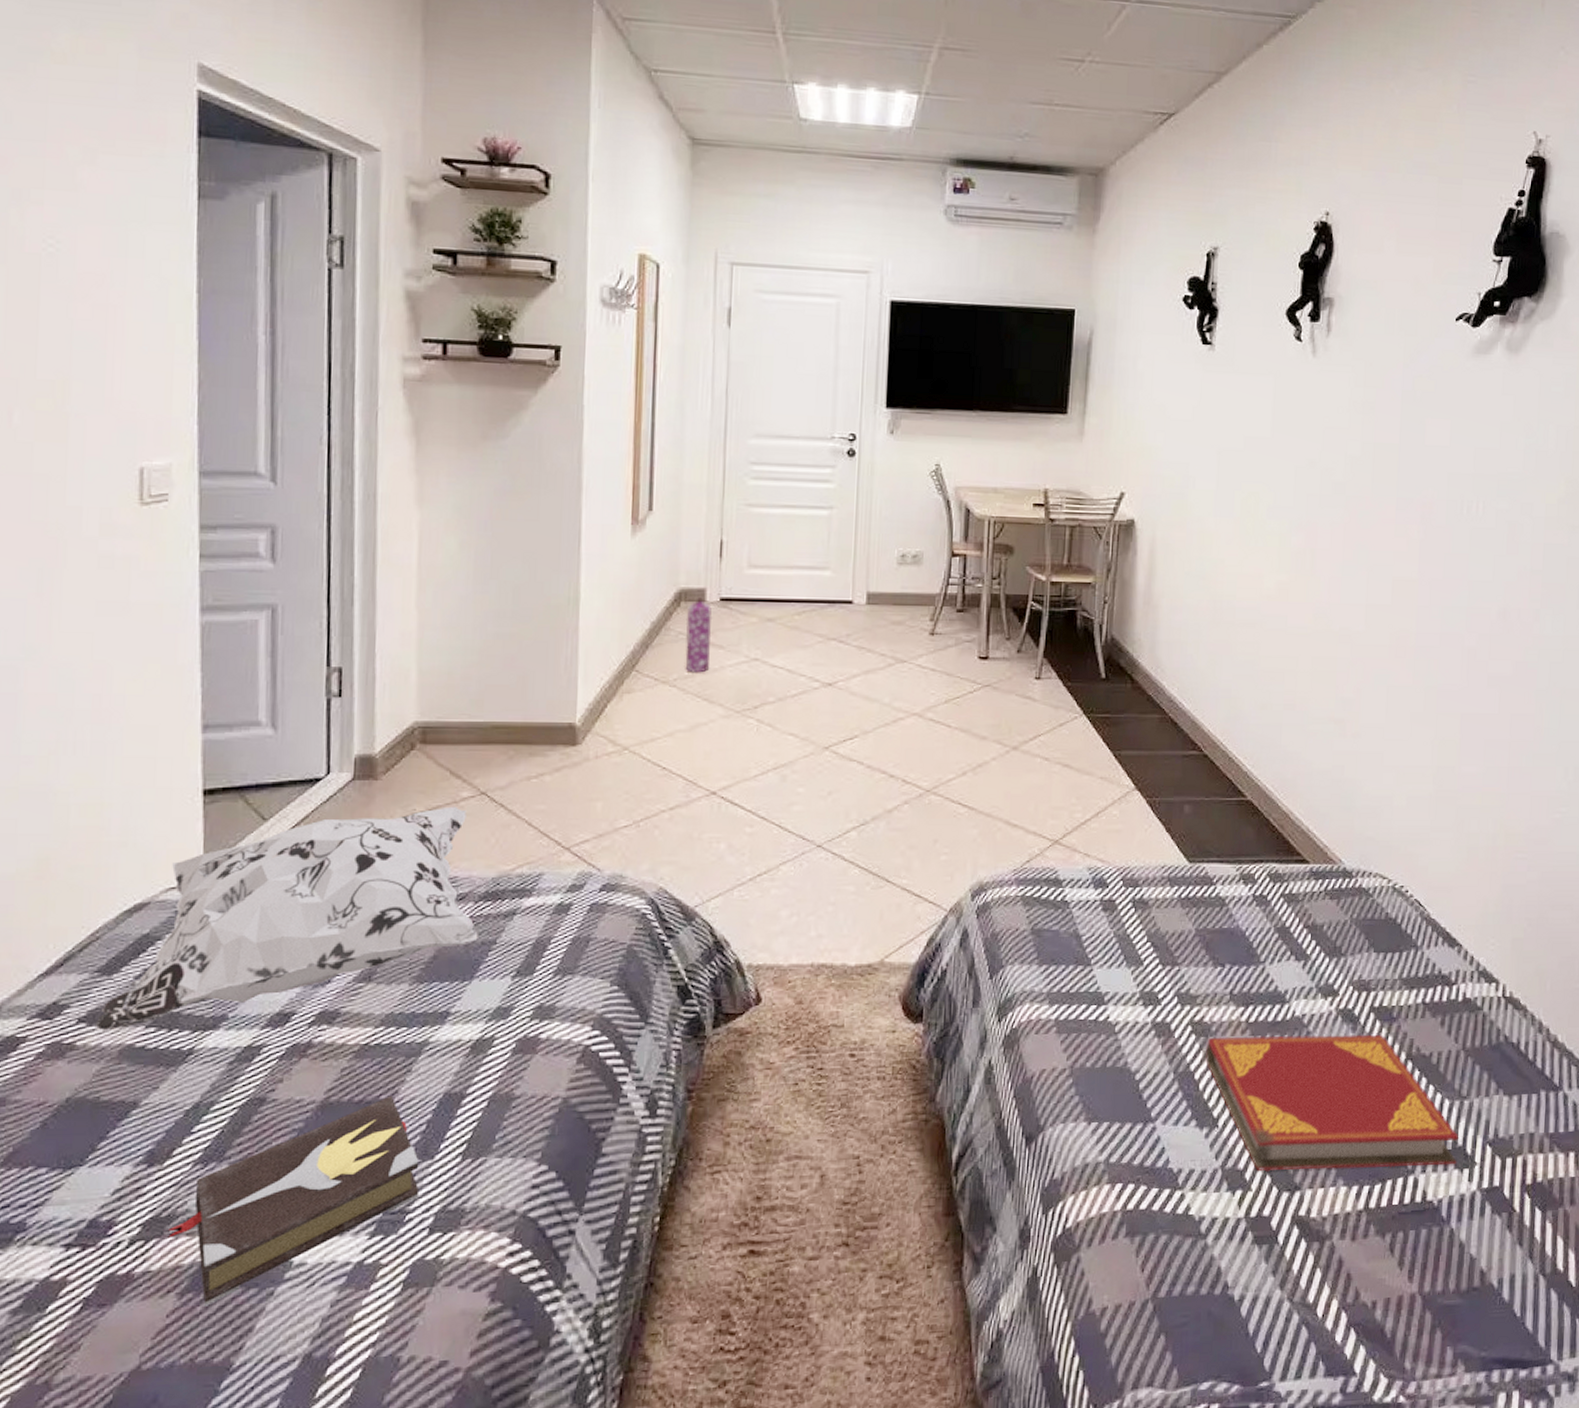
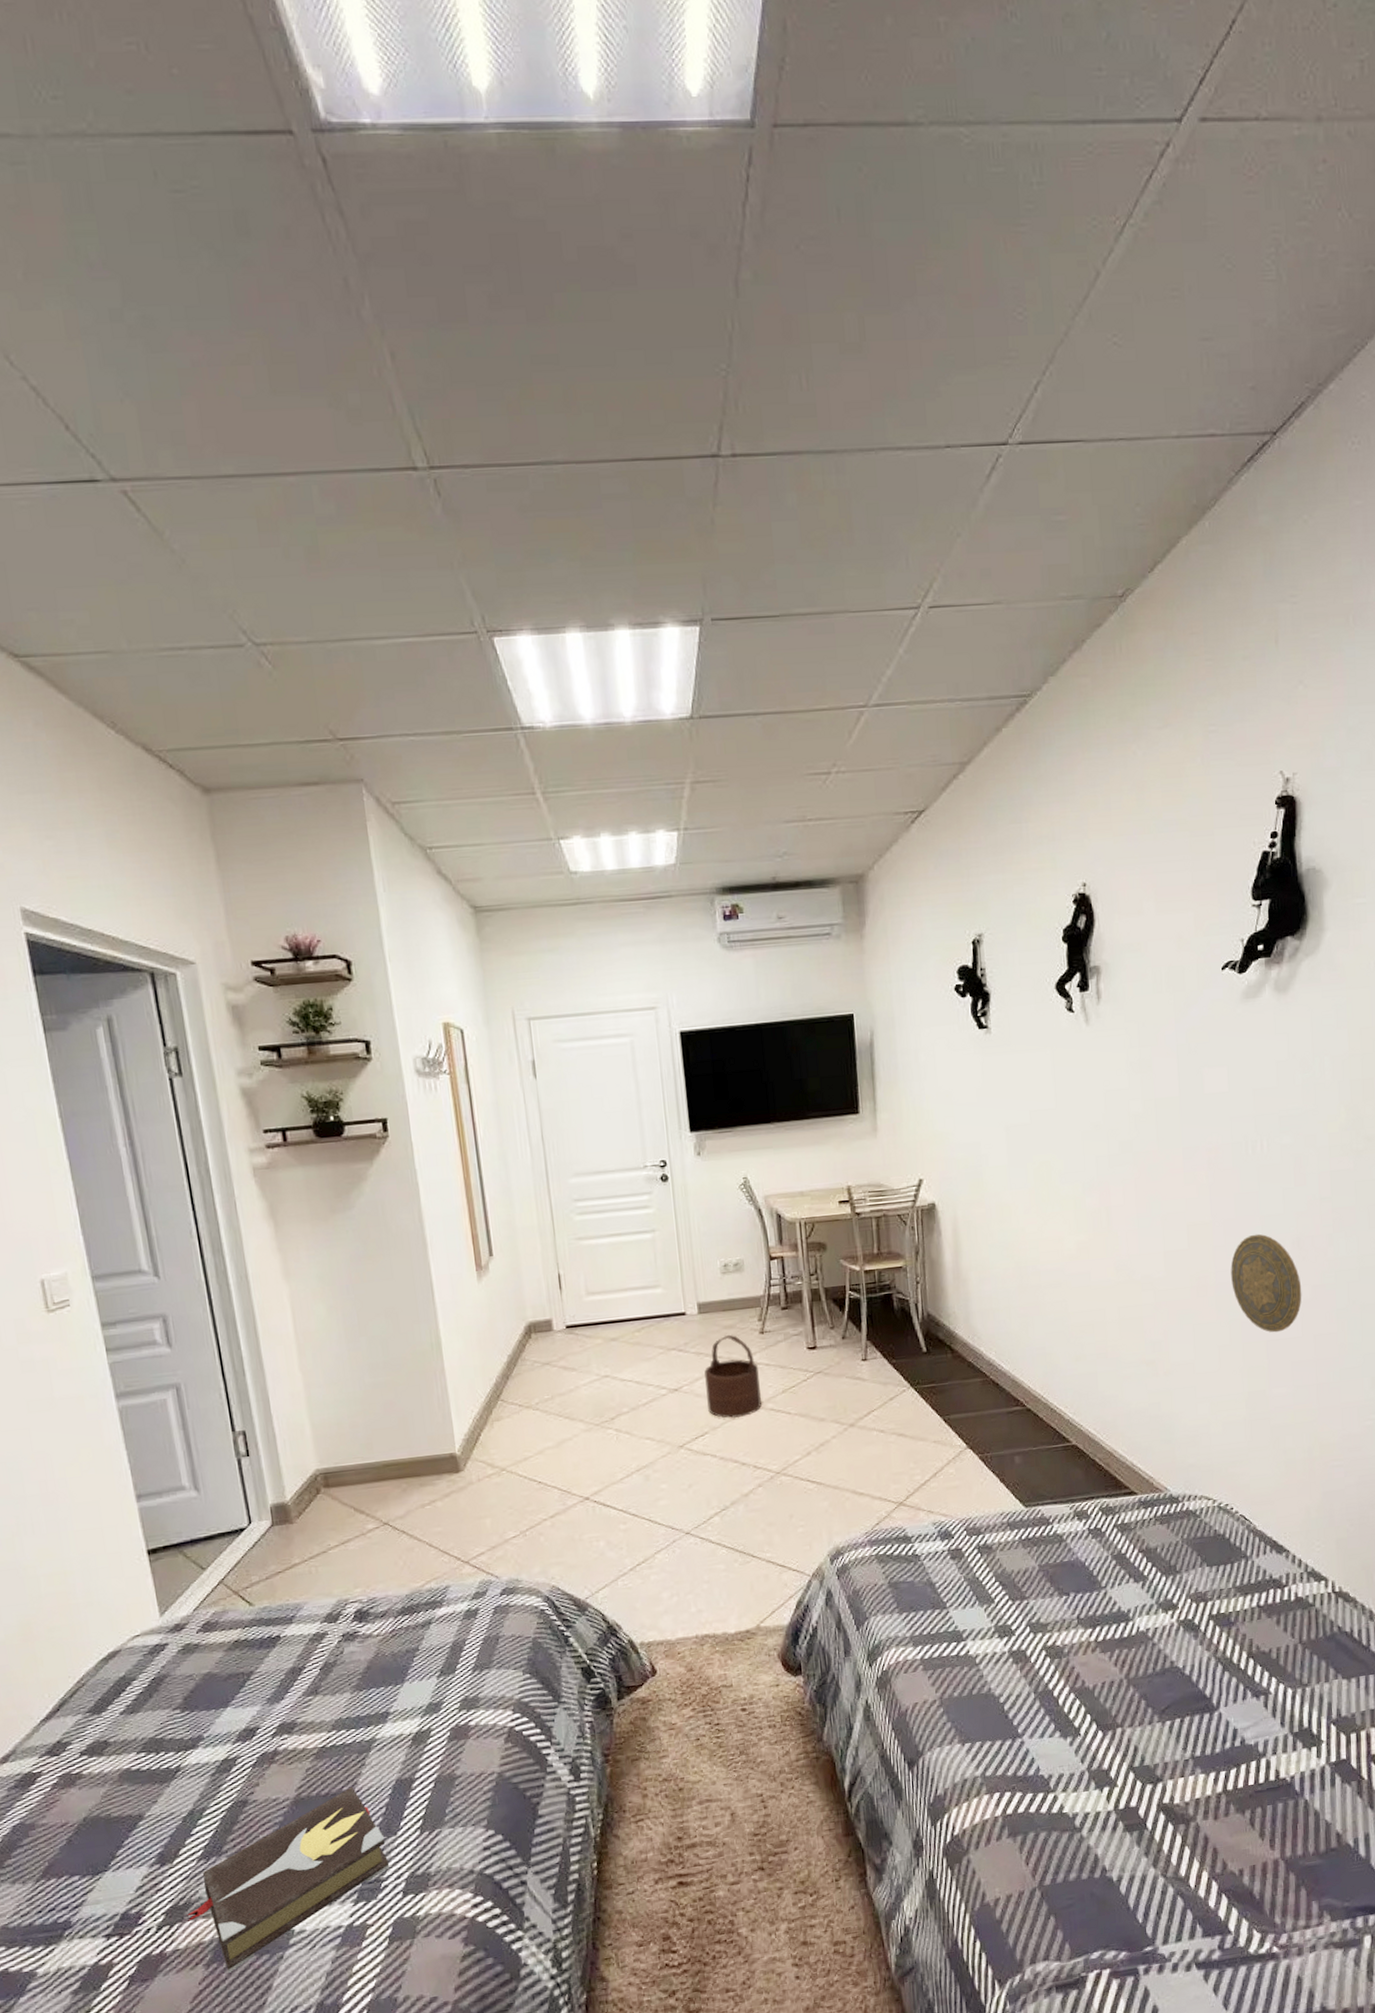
decorative pillow: present [95,806,478,1032] -> none [95,1538,403,1761]
gas cylinder: present [685,597,713,673] -> none [538,1327,566,1396]
wooden bucket: none [862,631,923,725] -> present [704,1334,762,1419]
hardback book: present [1206,1035,1459,1172] -> none [1061,1639,1305,1769]
decorative plate: none [1432,598,1503,706] -> present [1231,1233,1302,1333]

